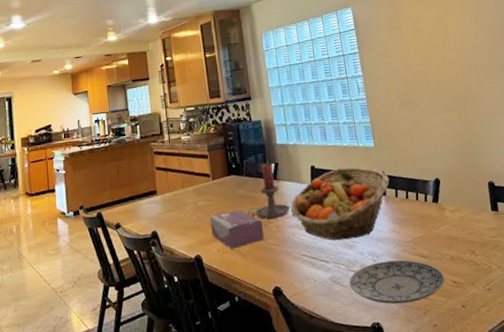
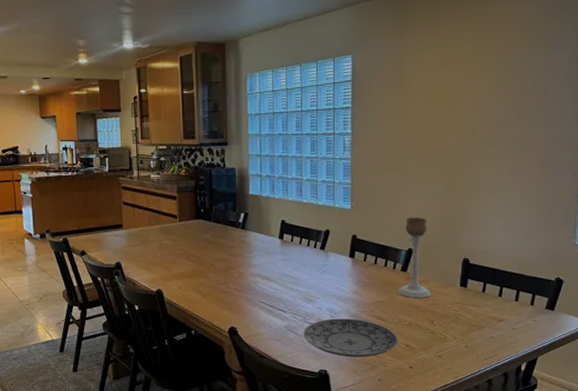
tissue box: present [210,209,264,250] -> none [174,252,225,288]
candle holder: present [247,163,291,219] -> none [211,212,255,265]
fruit basket: present [290,167,390,241] -> none [254,227,361,294]
candle holder: none [427,146,467,230] -> present [397,217,432,298]

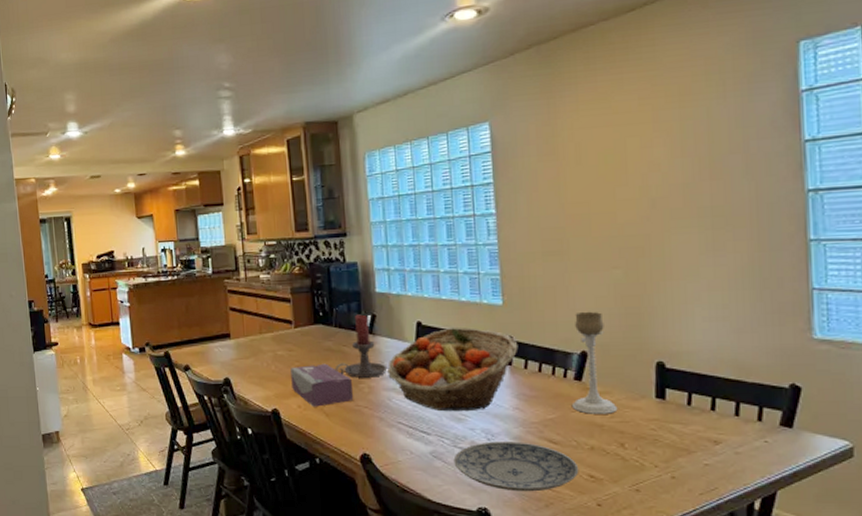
tissue box: none [174,252,225,288] -> present [291,363,353,407]
candle holder: none [211,212,255,265] -> present [334,314,388,378]
fruit basket: none [254,227,361,294] -> present [386,328,518,412]

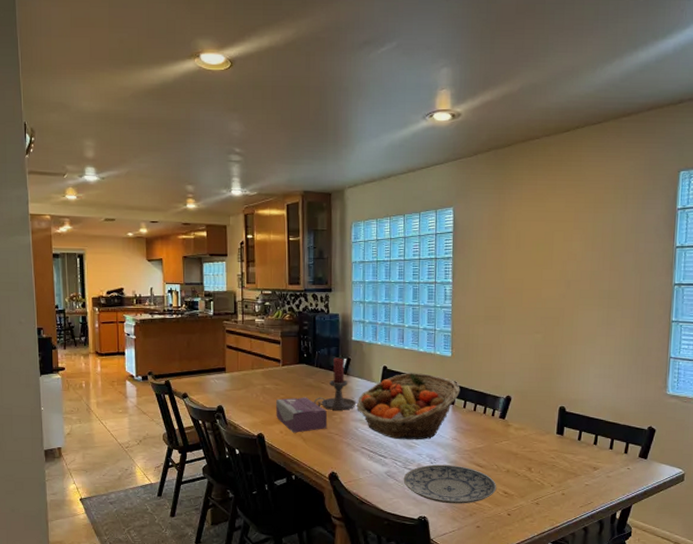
candle holder: present [571,311,618,414] -> none [496,365,529,445]

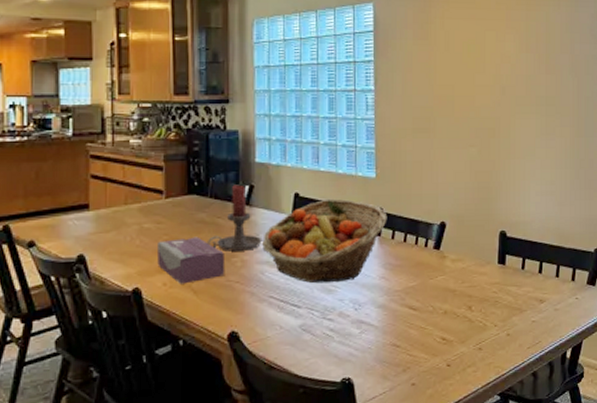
plate: present [403,464,497,504] -> none [322,310,434,359]

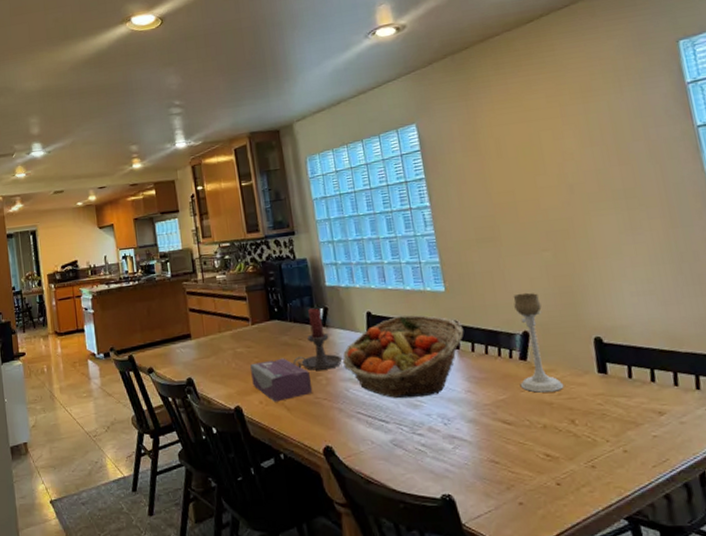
candle holder: none [430,185,468,281] -> present [513,292,564,393]

